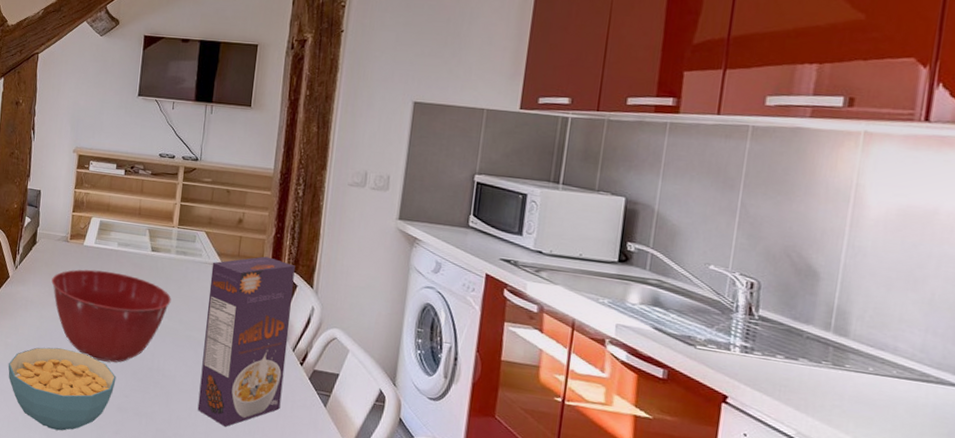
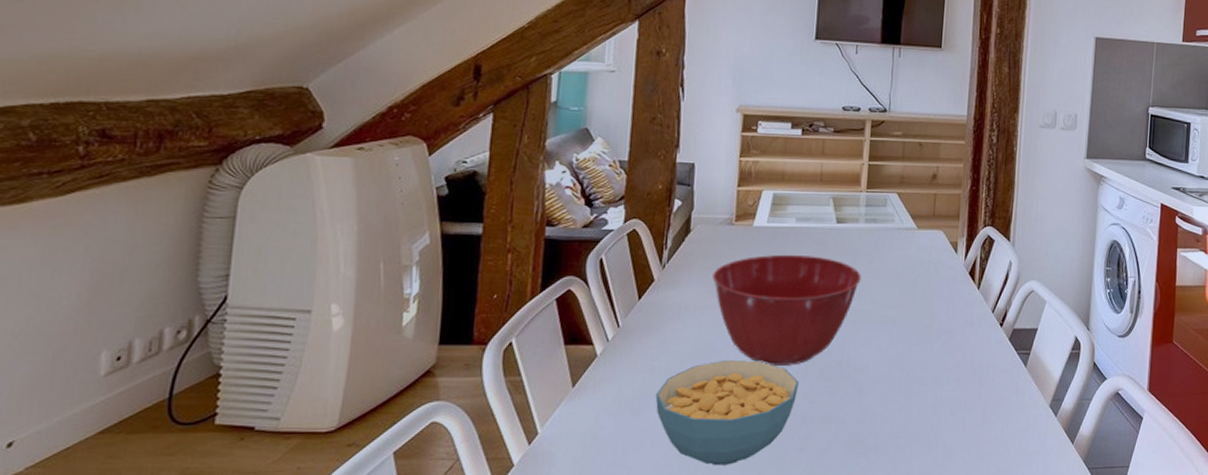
cereal box: present [197,256,295,427] -> none [894,213,992,412]

